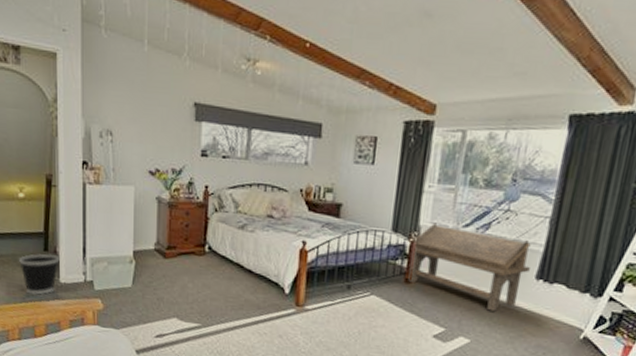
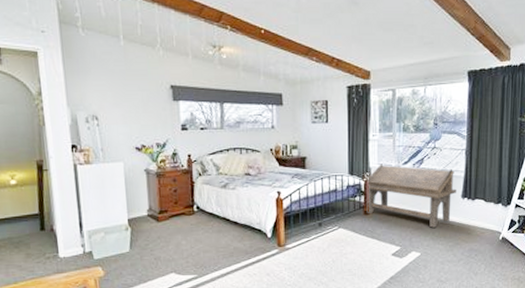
wastebasket: present [18,253,61,295] -> none [15,232,58,272]

